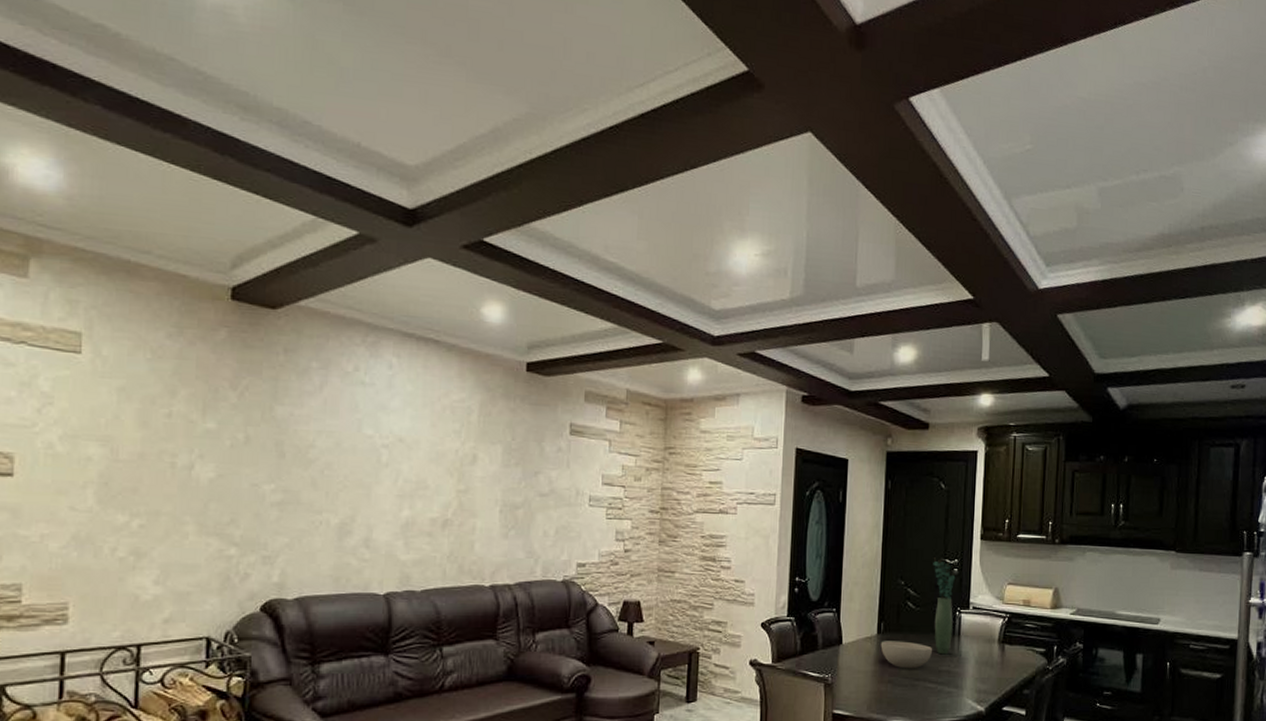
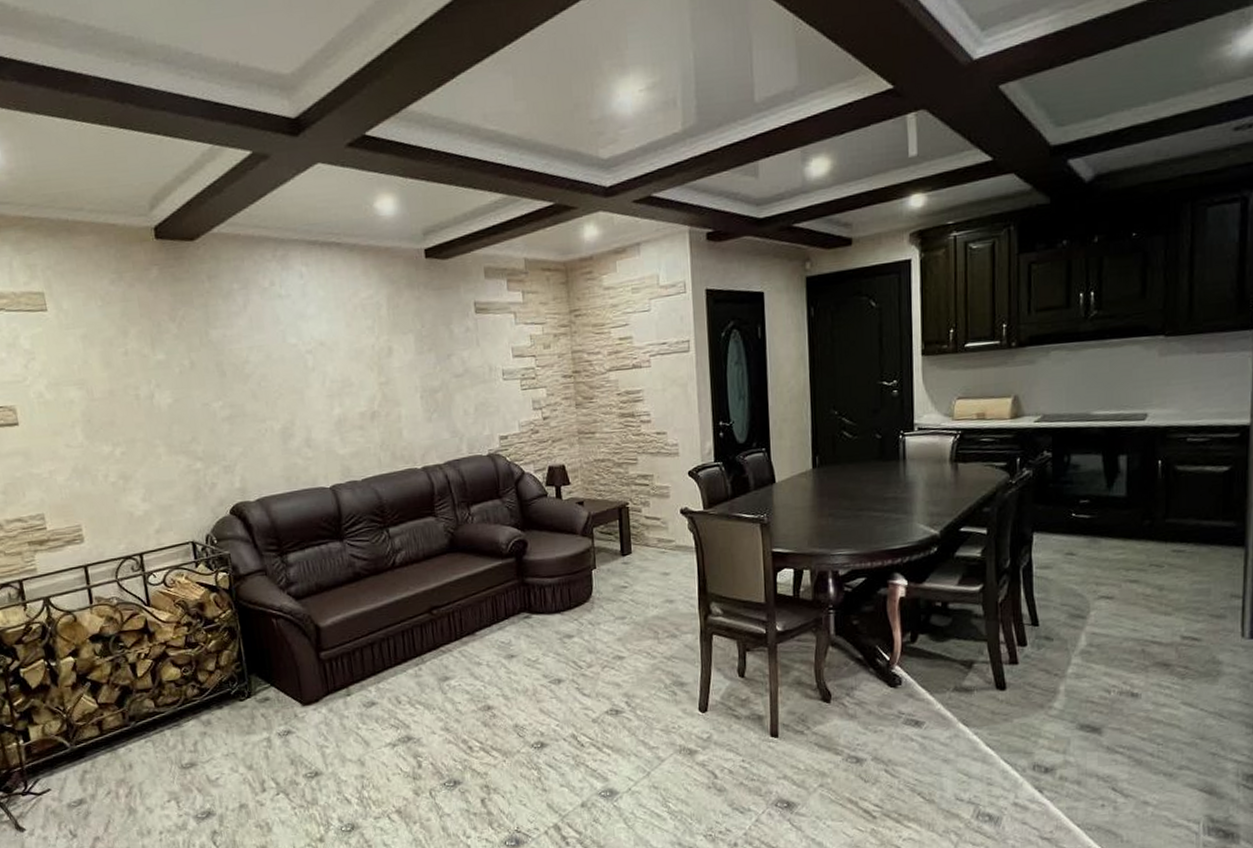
bowl: present [880,641,933,669] -> none [817,472,876,501]
vase: present [933,557,956,655] -> none [868,381,897,482]

